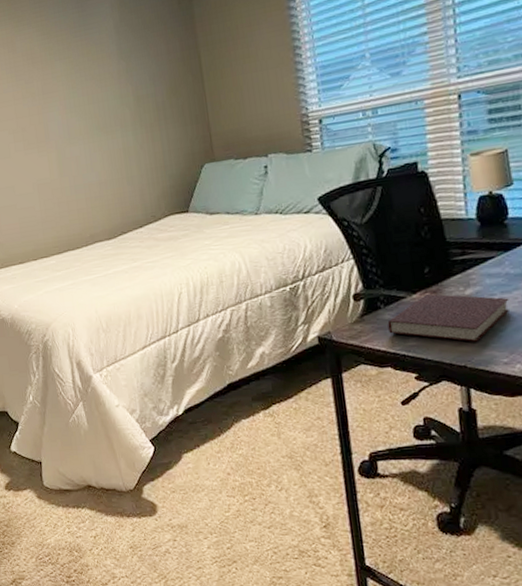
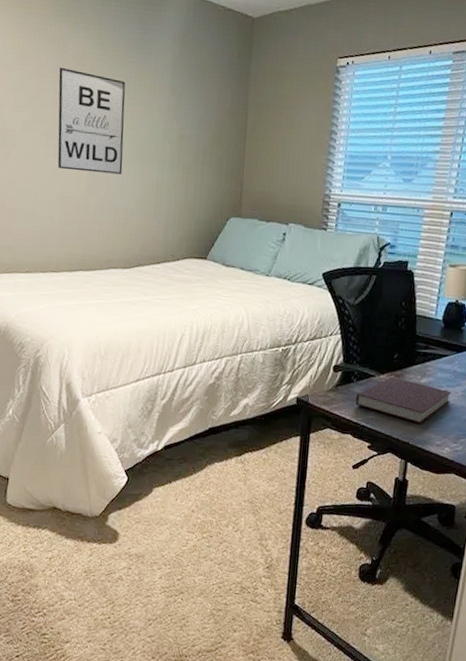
wall art: none [13,61,89,160] -> present [57,67,126,175]

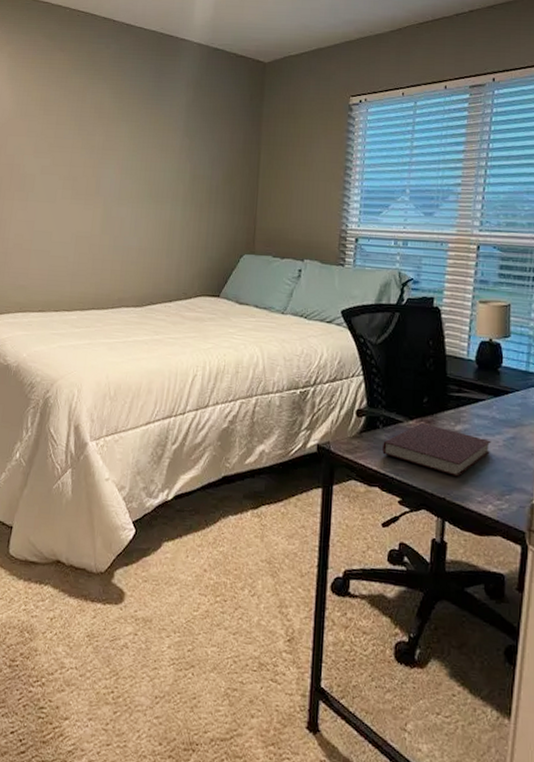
wall art: present [57,67,126,175] -> none [73,115,141,214]

